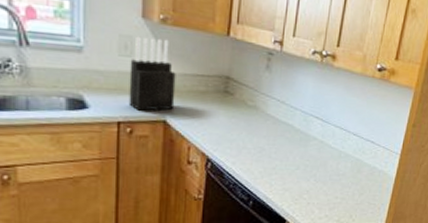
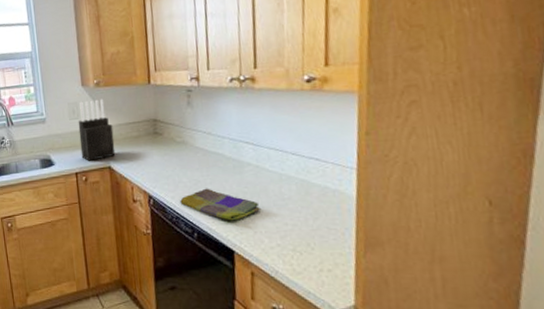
dish towel: none [241,157,318,191] -> present [180,188,262,221]

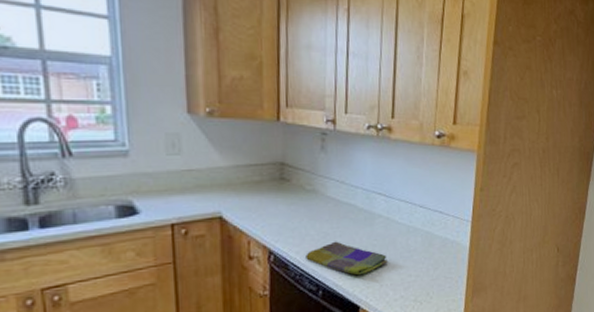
knife block: present [78,99,116,161] -> none [179,132,230,210]

